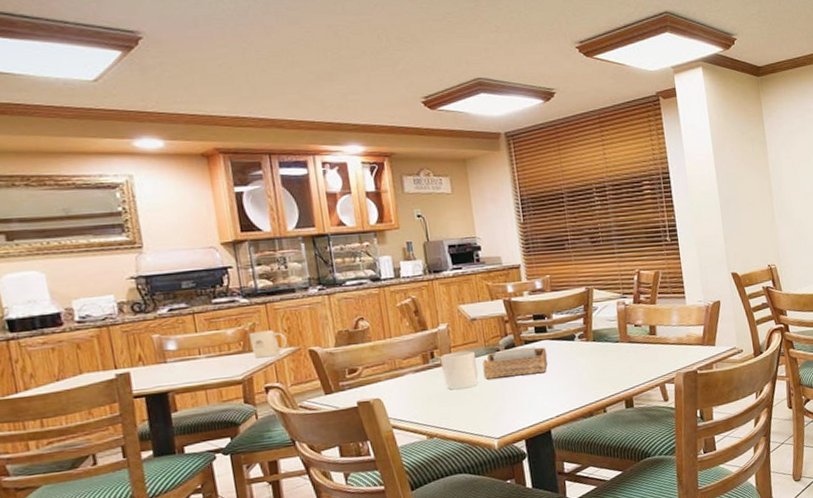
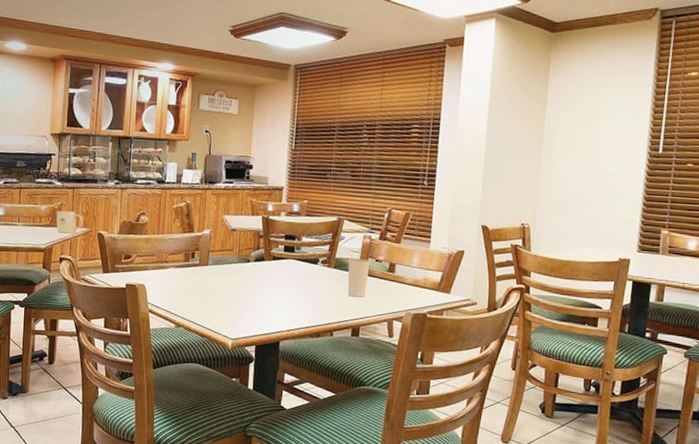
mug: present [439,350,479,390] -> none [198,255,229,290]
napkin holder: present [482,346,548,380] -> none [232,261,291,289]
cup: none [606,325,632,368] -> present [347,258,371,297]

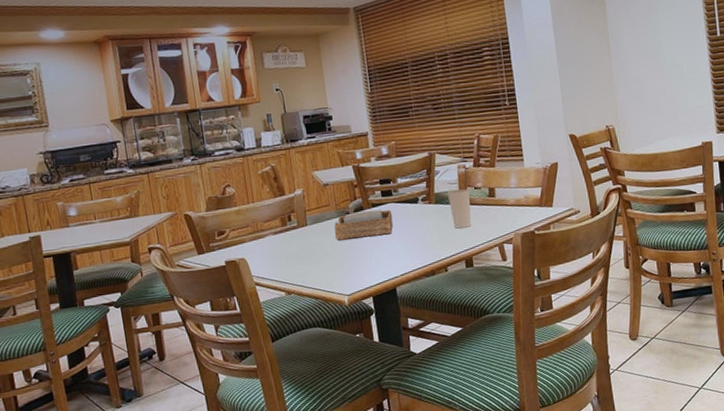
mug: present [56,210,83,234] -> none [135,197,166,223]
napkin holder: none [232,261,291,289] -> present [334,209,393,241]

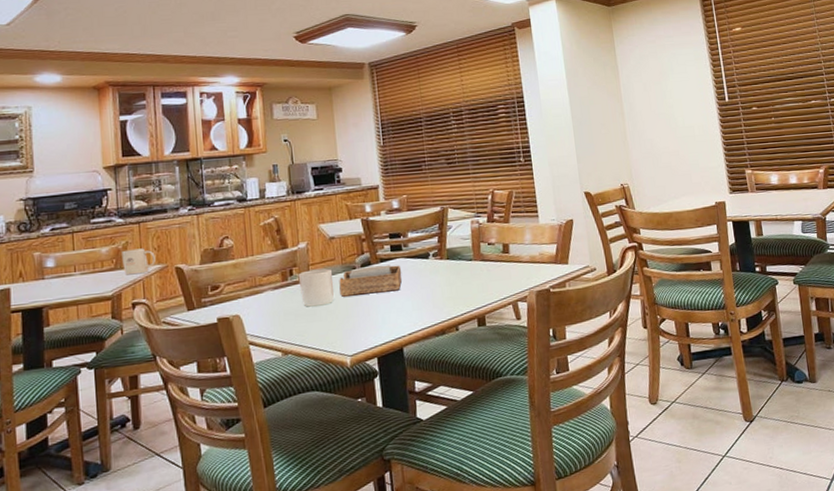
mug: none [135,197,166,223] -> present [122,248,156,275]
mug: none [296,214,331,251] -> present [298,268,335,307]
cup: present [448,188,472,229] -> none [460,244,485,286]

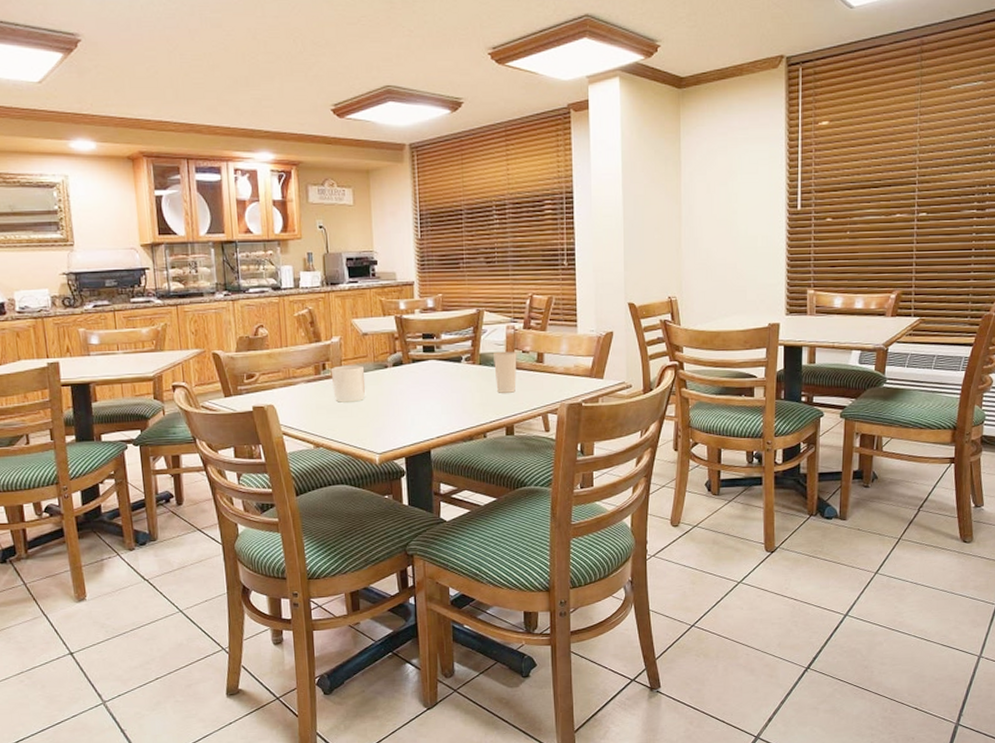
mug: present [122,248,156,275] -> none [161,331,194,358]
napkin holder: present [339,264,402,297] -> none [370,366,433,395]
cup: none [460,244,485,286] -> present [494,351,517,393]

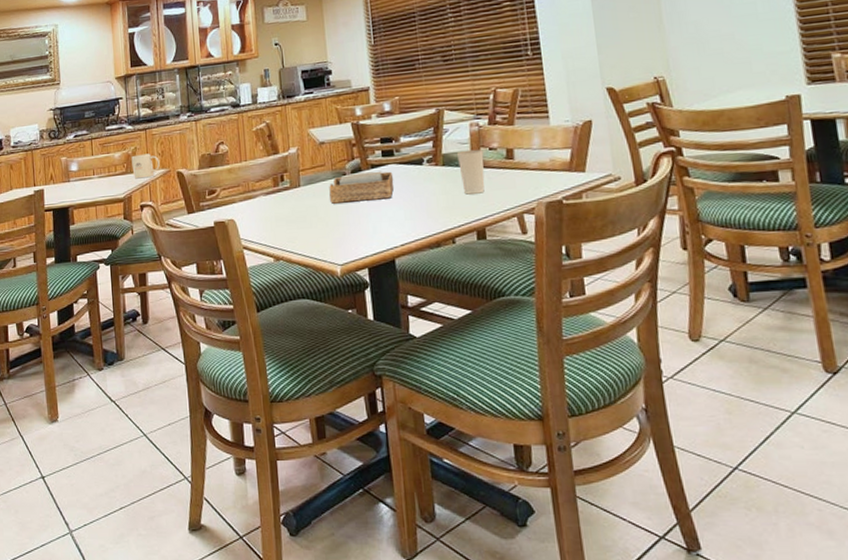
mug: none [161,331,194,358] -> present [131,153,160,179]
mug: present [330,365,366,403] -> none [289,174,325,214]
napkin holder: none [370,366,433,395] -> present [329,171,394,204]

